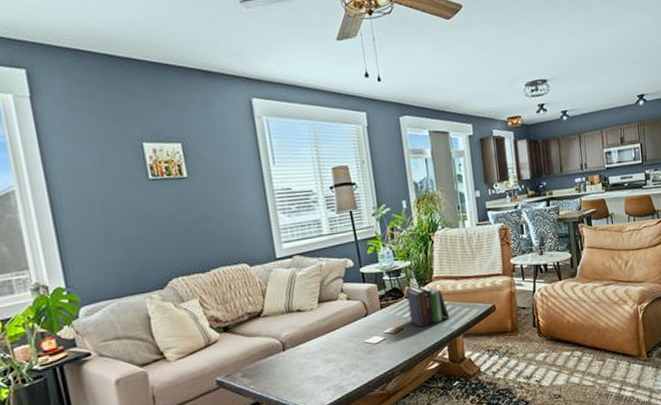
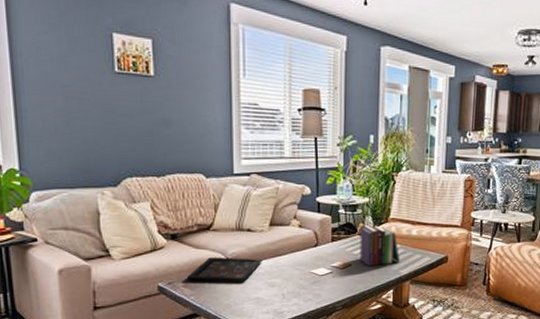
decorative tray: none [243,337,316,371] -> present [186,257,262,282]

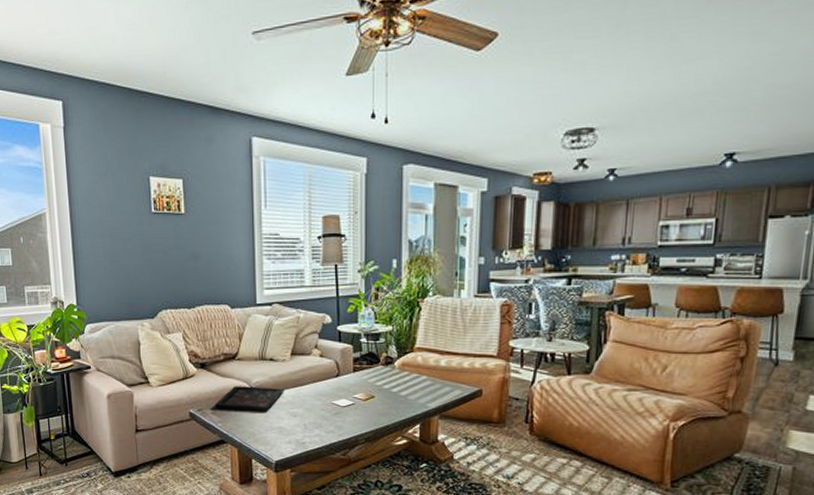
books: present [359,225,400,267] -> none [383,355,428,399]

